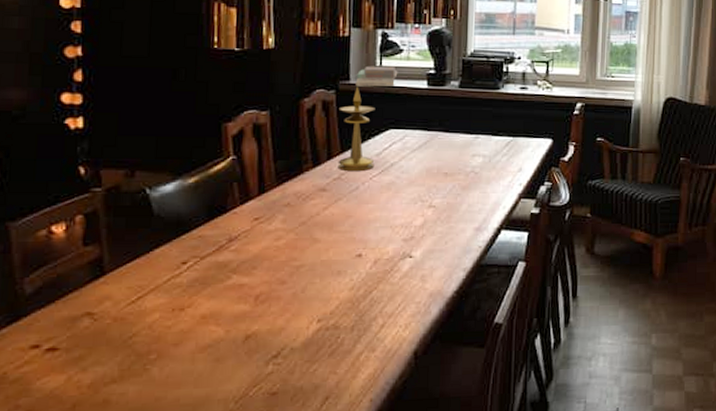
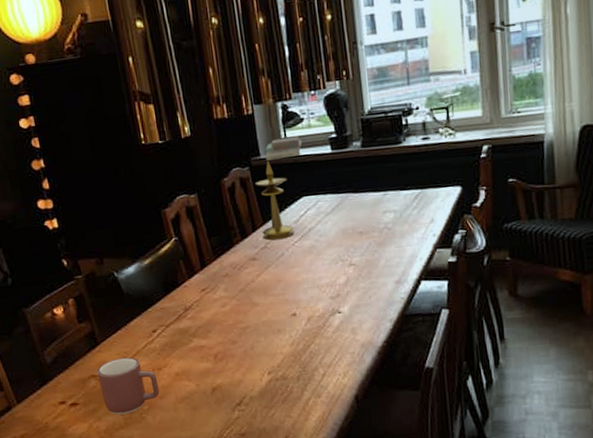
mug: none [94,292,176,365] -> present [96,357,160,415]

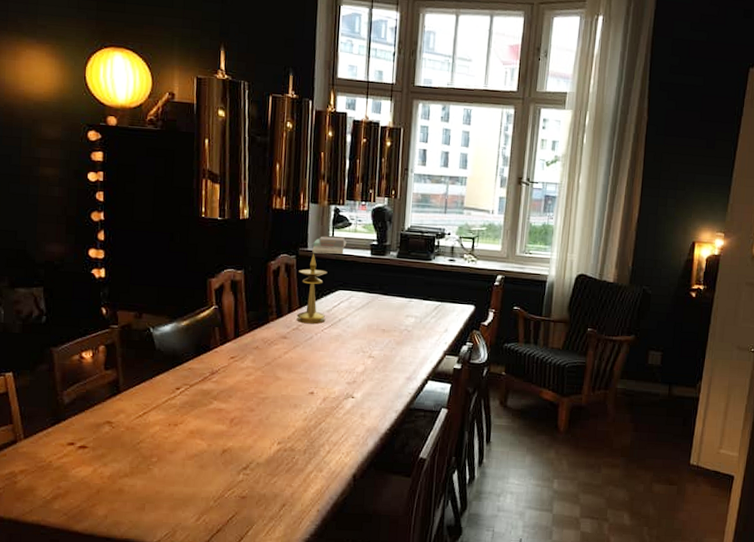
mug: present [96,357,160,415] -> none [112,408,172,464]

